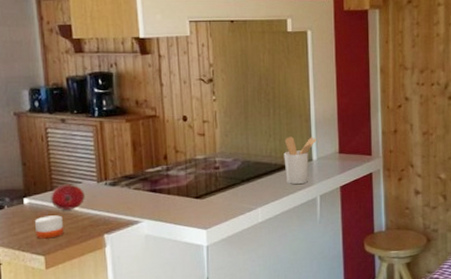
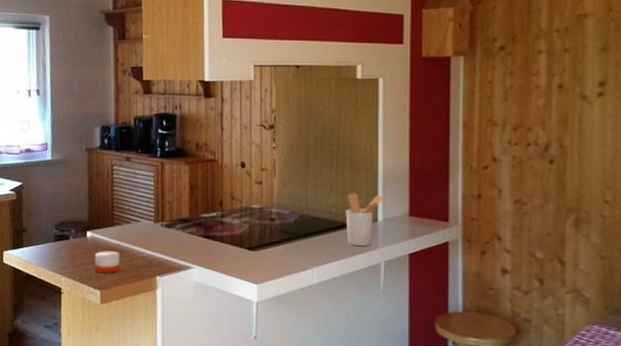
fruit: present [51,184,85,211] -> none [111,221,142,248]

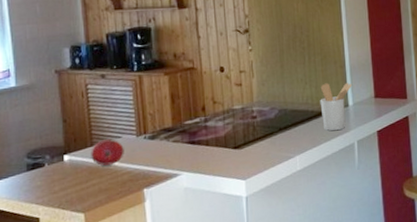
candle: present [95,248,120,274] -> none [75,169,104,196]
fruit: none [111,221,142,248] -> present [91,139,124,166]

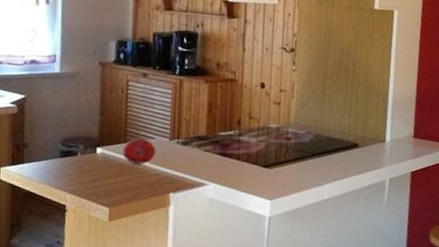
utensil holder: present [320,82,353,131] -> none [356,115,393,165]

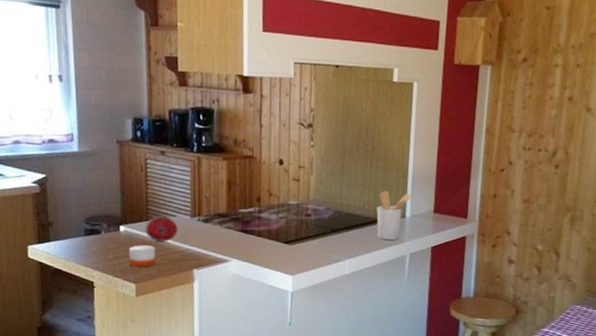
candle: none [104,165,132,191] -> present [129,242,156,268]
utensil holder: none [356,115,393,165] -> present [376,190,413,241]

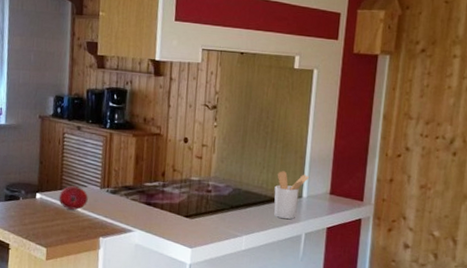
candle: present [129,242,156,268] -> none [42,210,67,233]

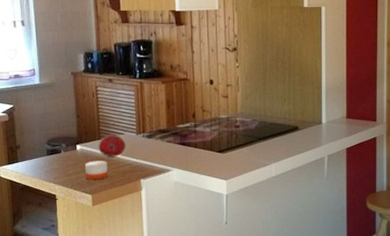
candle: none [42,210,67,233] -> present [85,159,108,180]
utensil holder: present [274,171,310,220] -> none [296,101,327,145]

